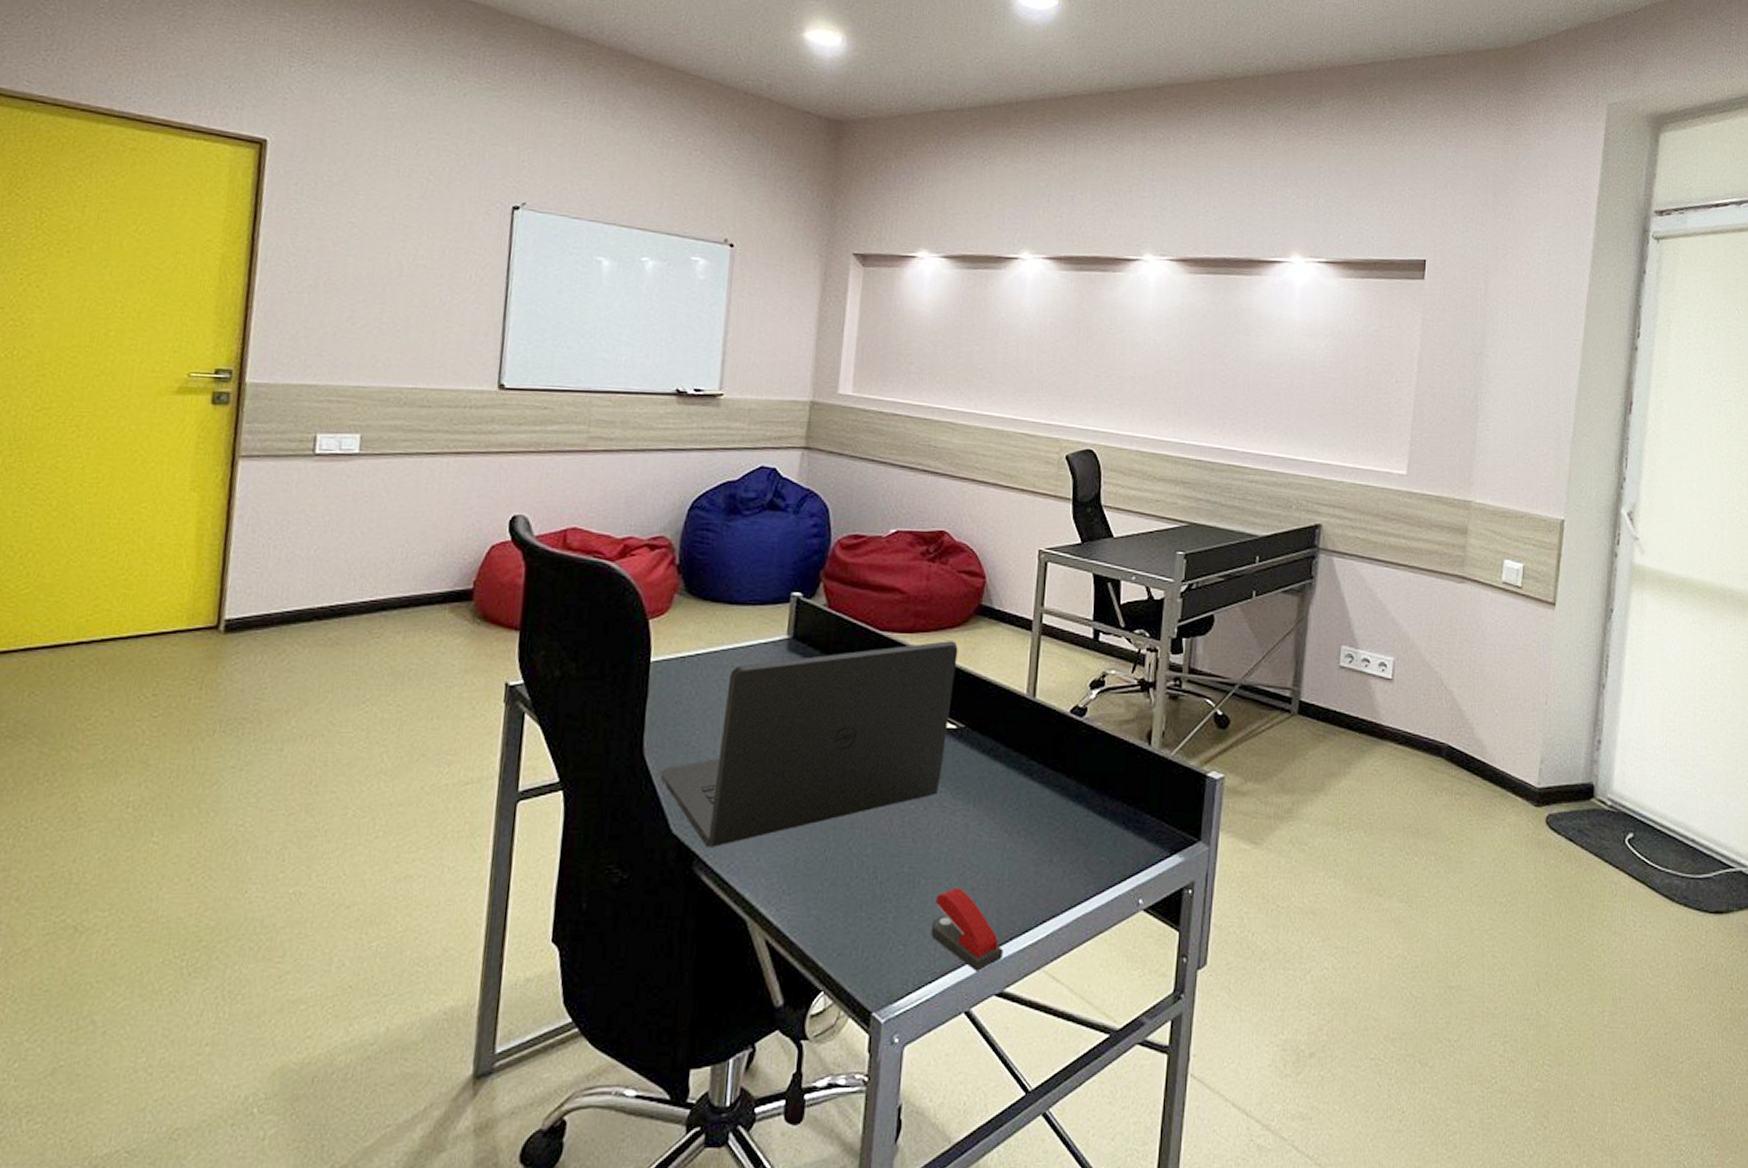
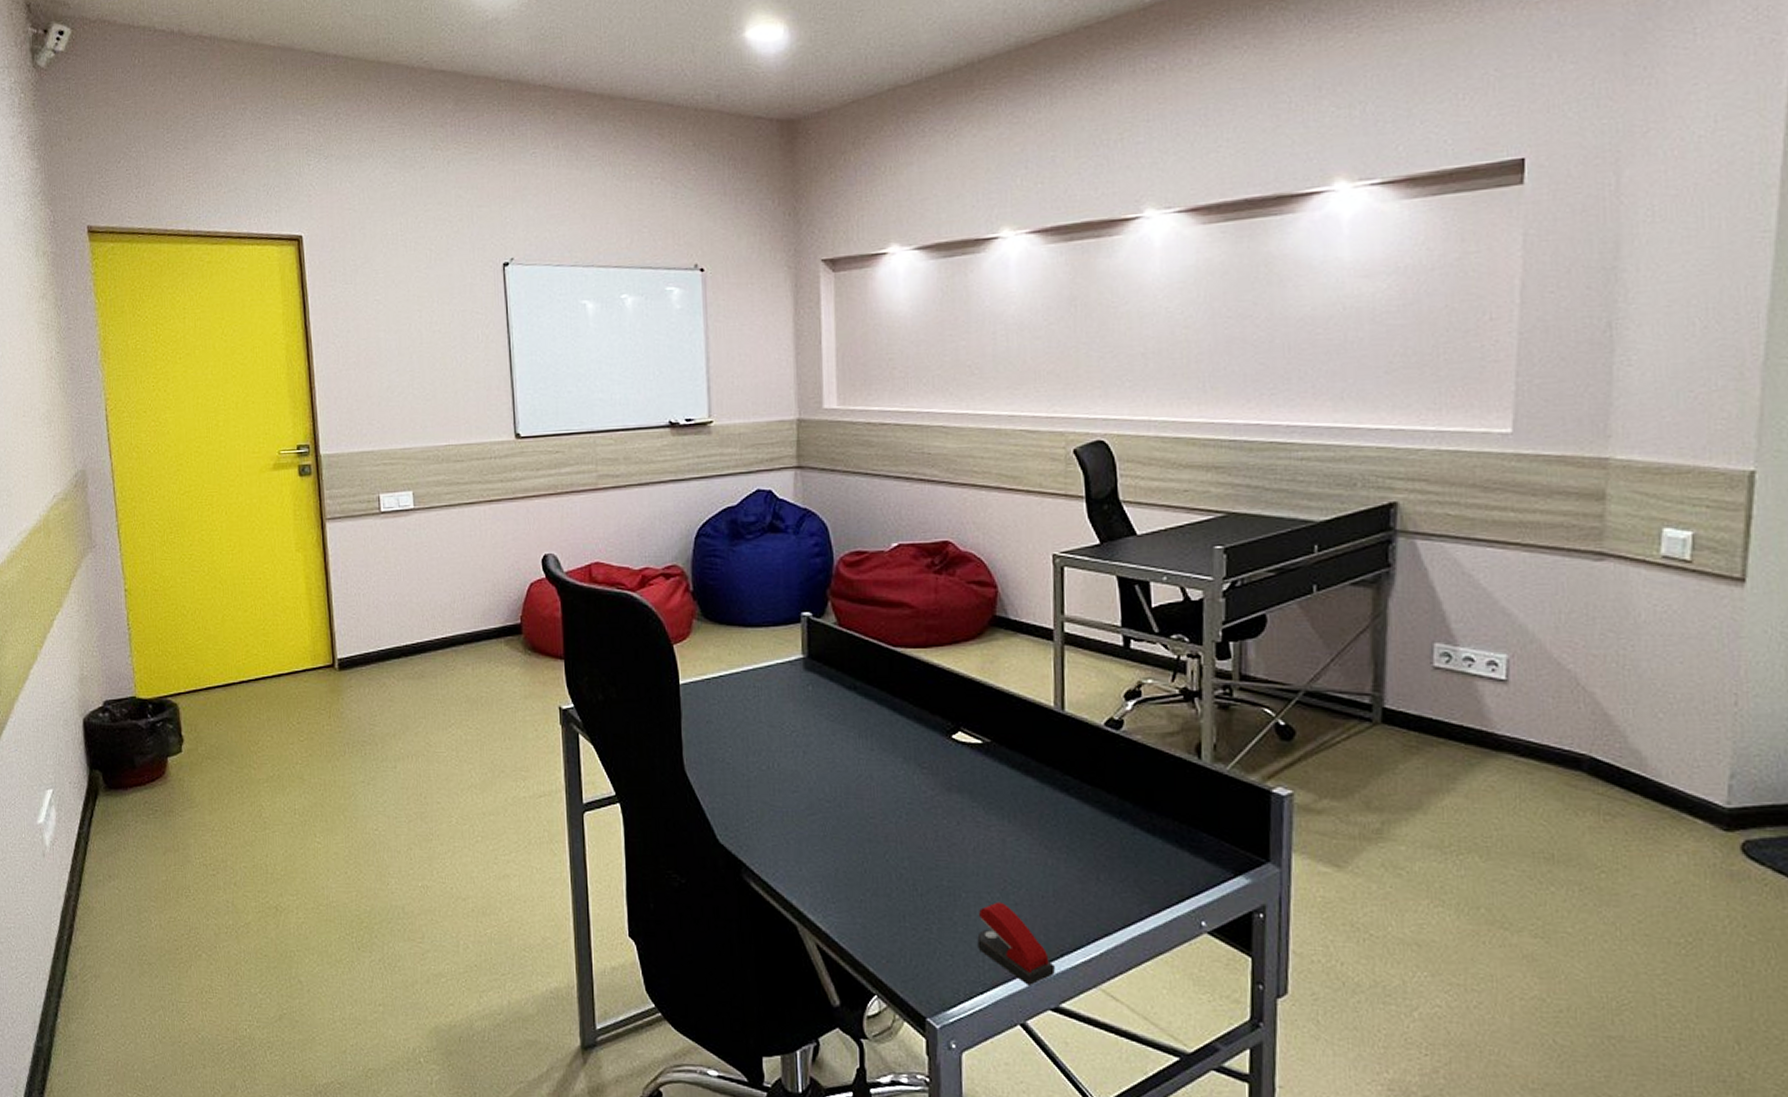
laptop: present [660,641,958,847] -> none [701,654,976,857]

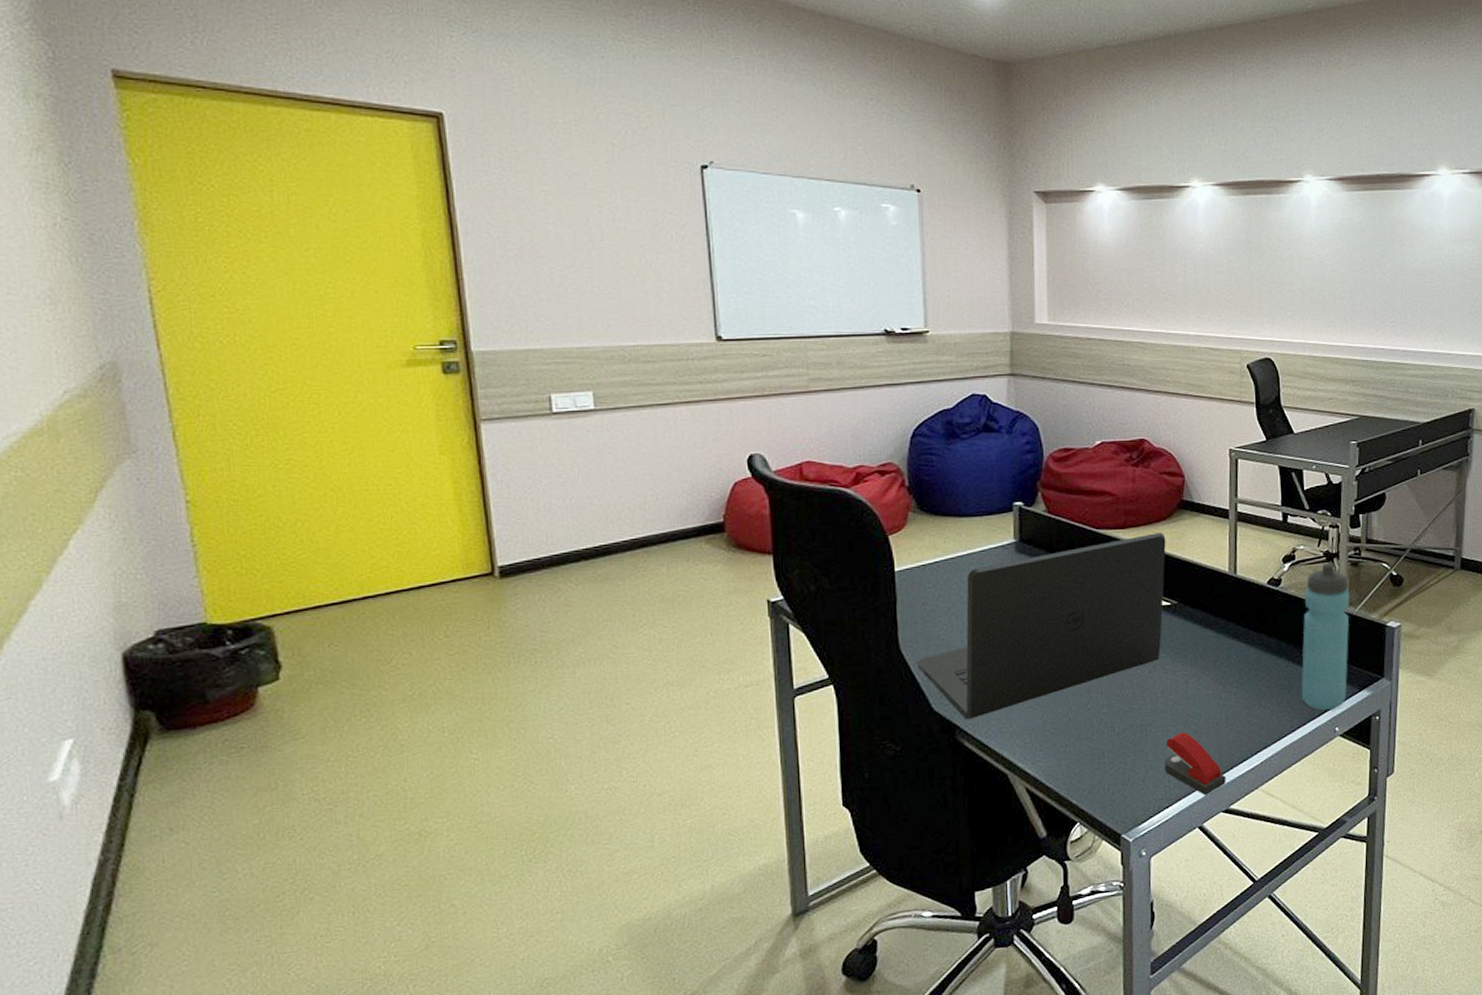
laptop: none [701,654,976,857] -> present [917,533,1166,719]
water bottle: none [1152,702,1218,898] -> present [1301,562,1350,711]

